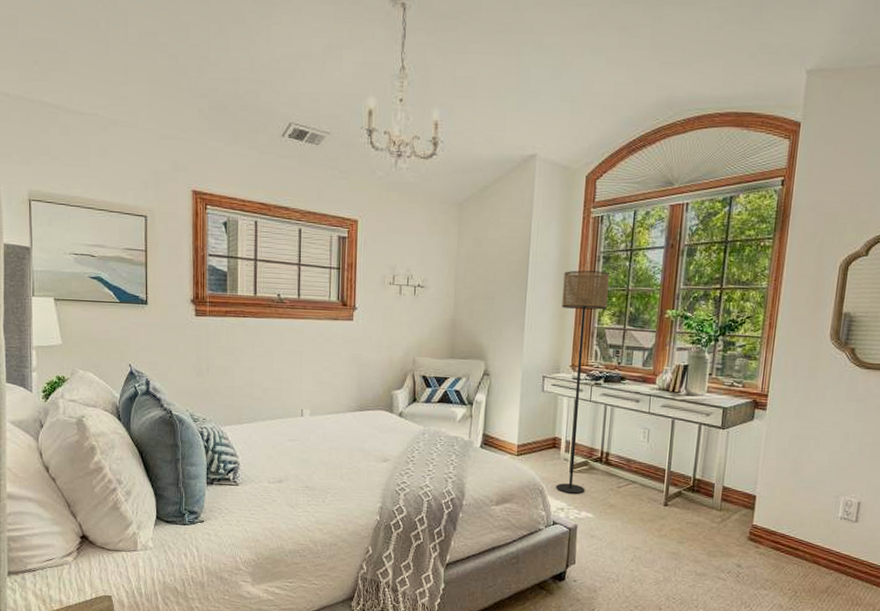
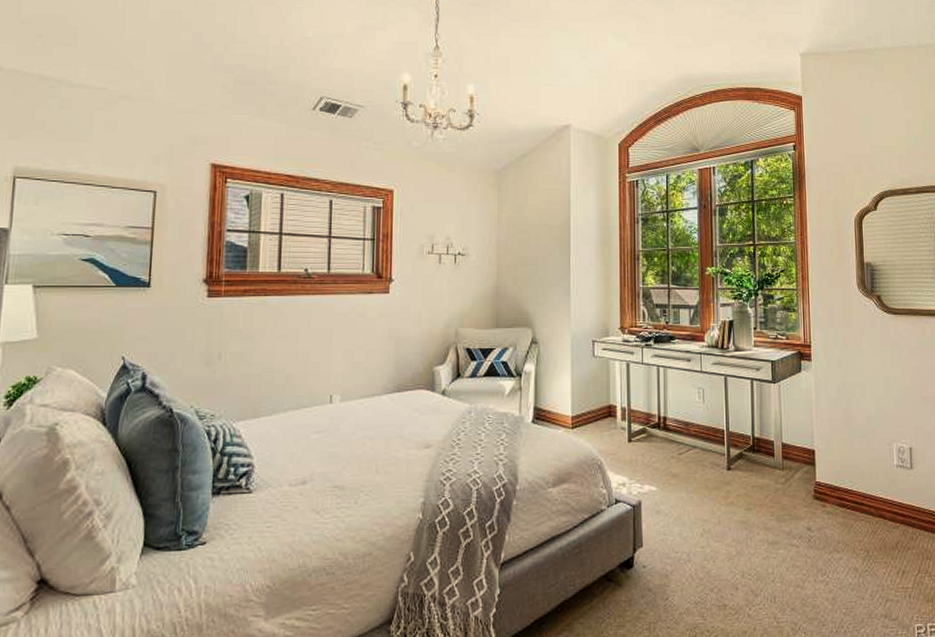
floor lamp: present [555,270,609,494] -> none [605,232,649,466]

